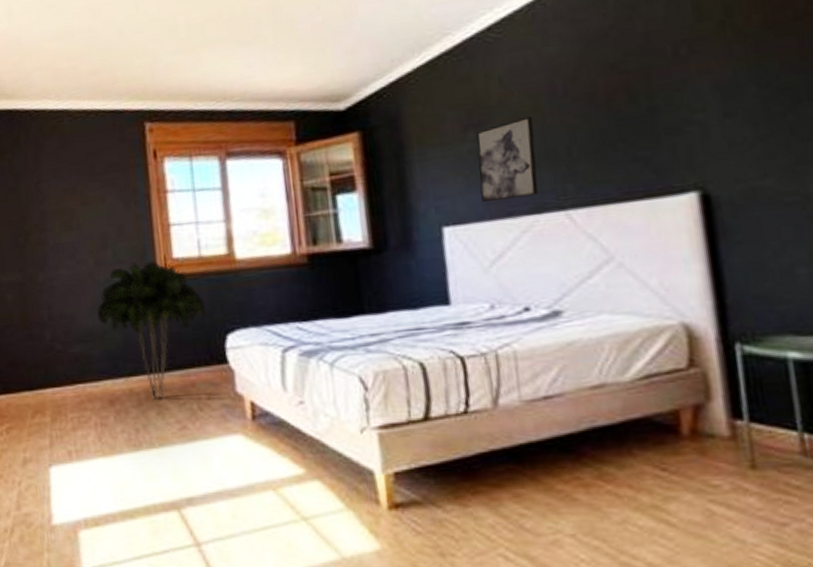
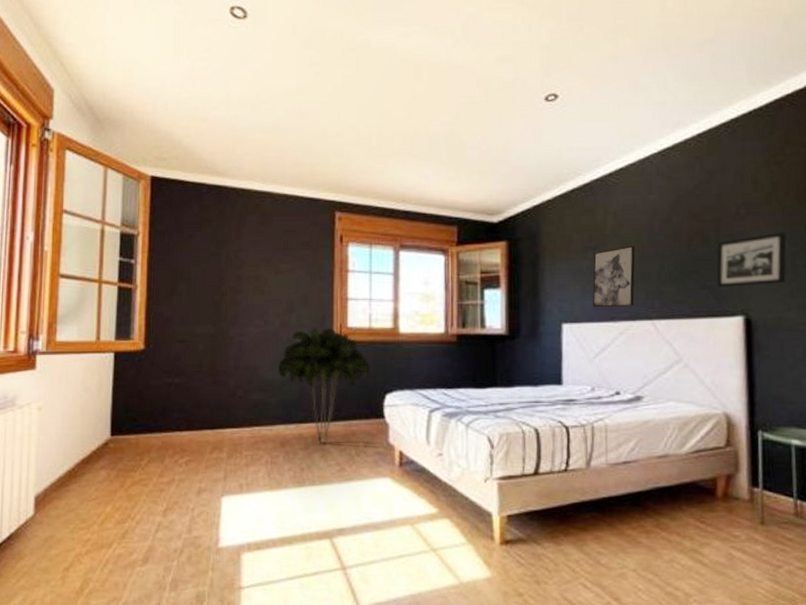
picture frame: none [650,70,758,157] -> present [717,232,787,287]

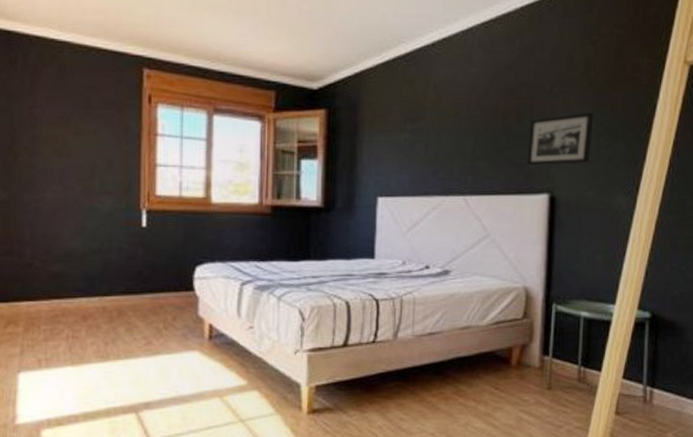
indoor plant: present [277,327,371,444] -> none [79,195,181,318]
wall art: present [593,245,636,308] -> none [409,119,453,182]

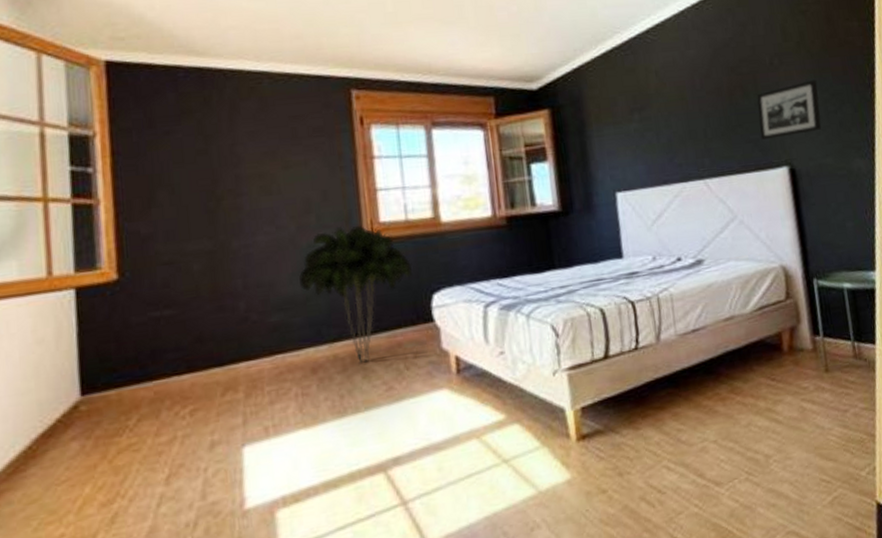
indoor plant: none [79,195,181,318] -> present [299,225,413,363]

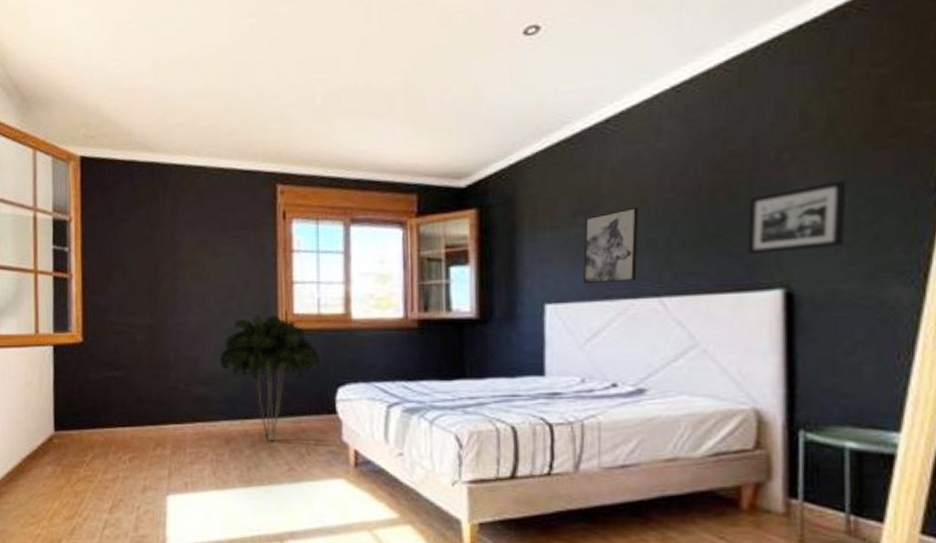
wall art: none [640,103,685,173] -> present [583,206,639,285]

